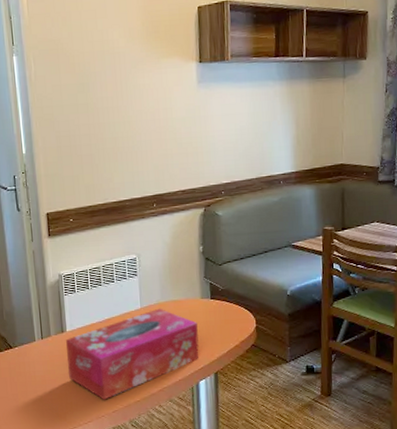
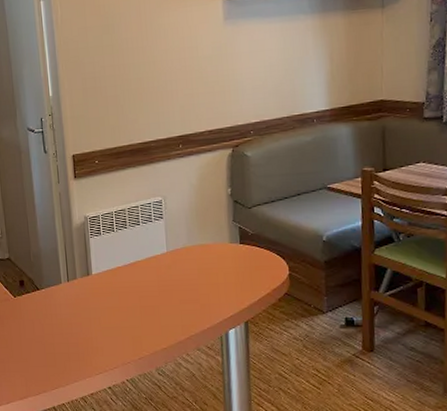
tissue box: present [65,308,199,400] -> none [91,252,228,346]

